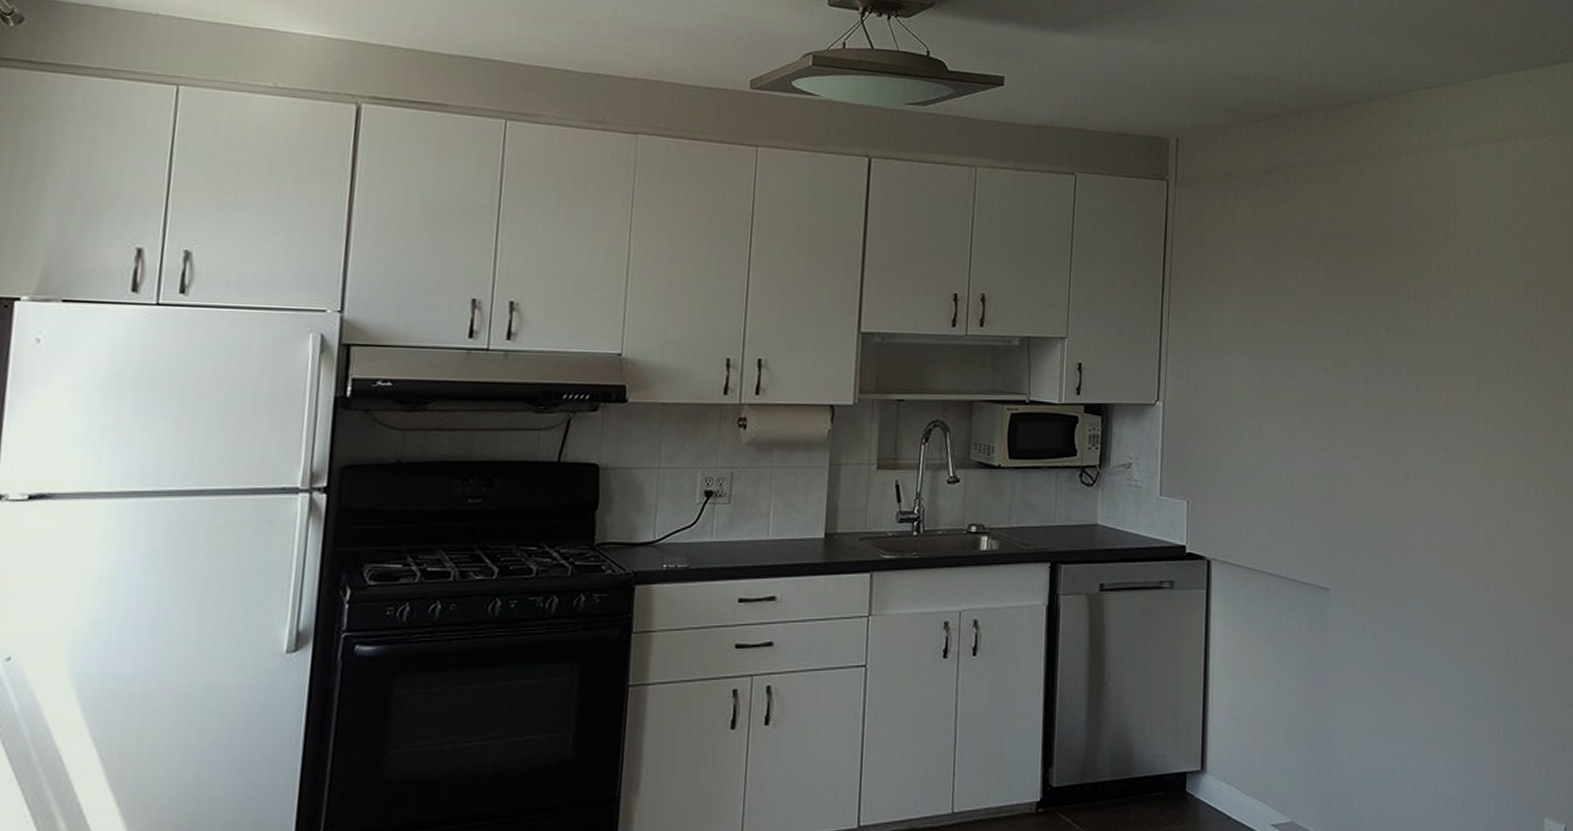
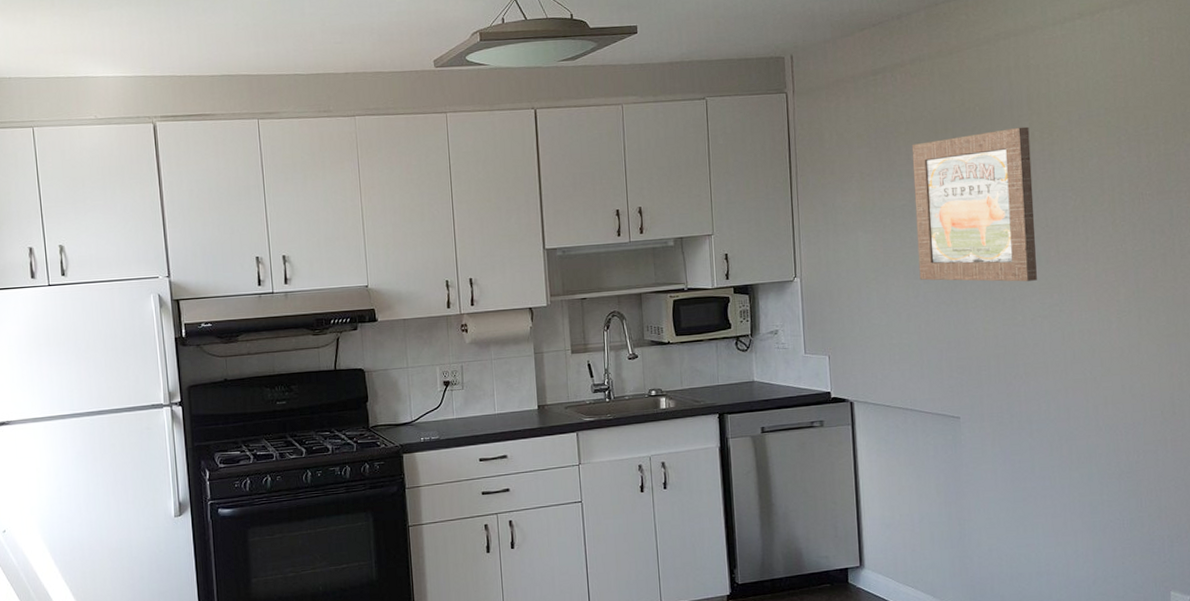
wall art: none [1297,254,1426,433] -> present [911,126,1037,282]

